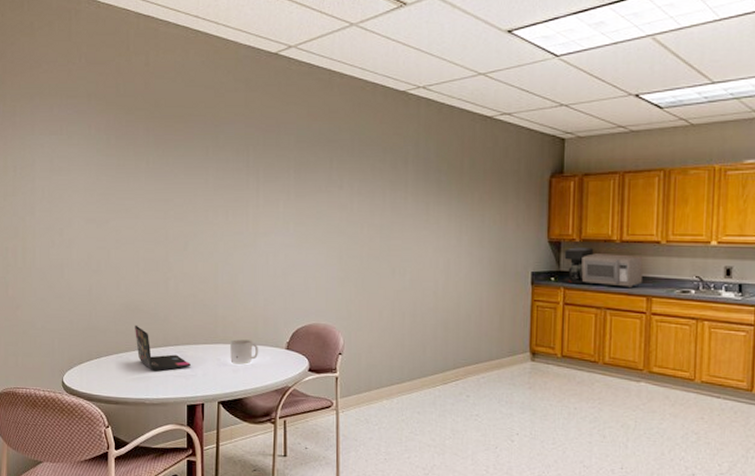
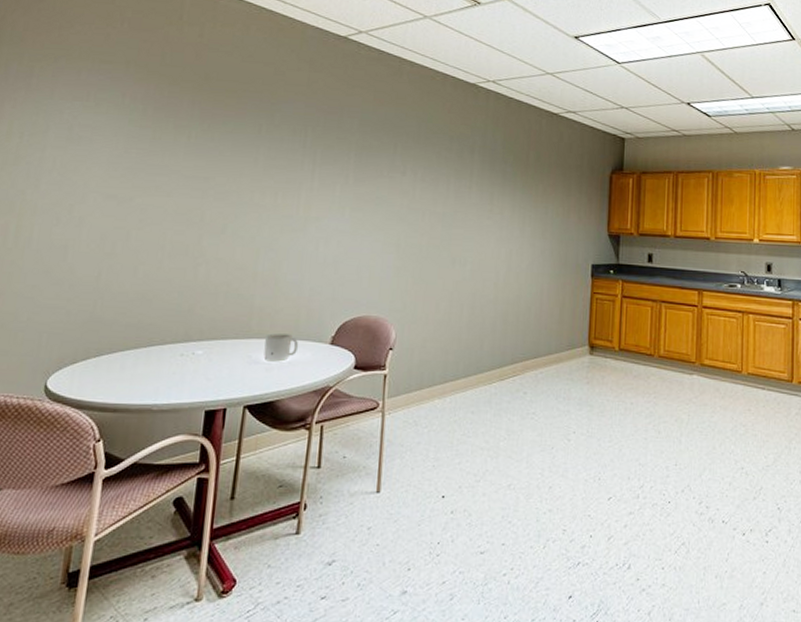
laptop: present [135,325,191,372] -> none [149,317,215,372]
coffee maker: present [562,247,594,284] -> none [620,241,650,278]
microwave: present [581,253,643,289] -> none [638,247,695,282]

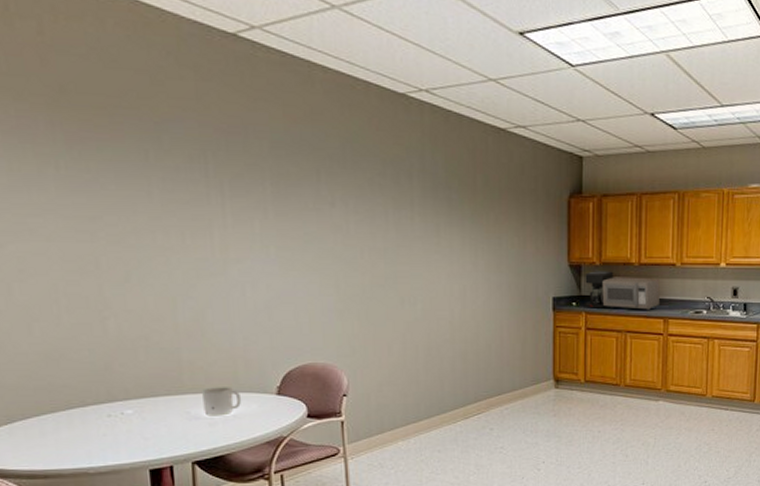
coffee maker: none [620,241,650,278] -> present [583,271,614,308]
microwave: none [638,247,695,282] -> present [602,277,661,311]

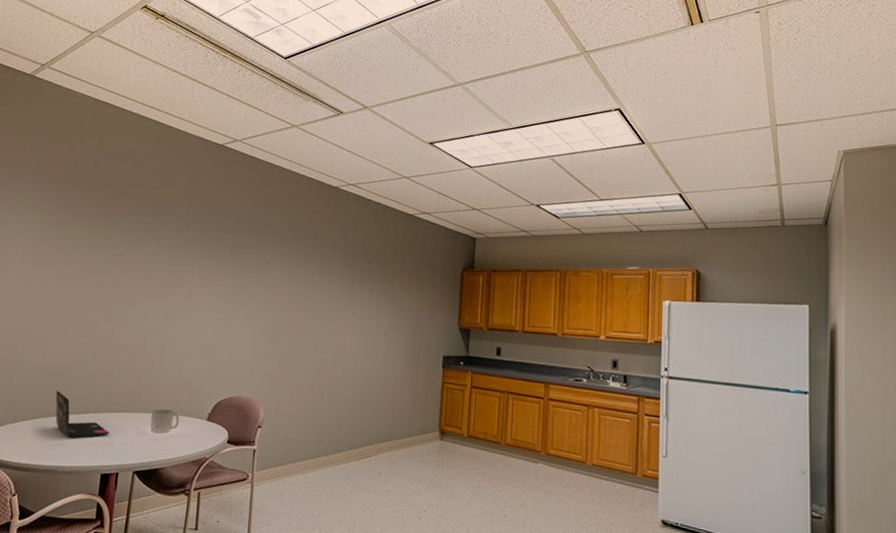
laptop: none [62,378,150,434] -> present [55,390,109,439]
coffee maker: present [583,271,614,308] -> none [470,335,499,370]
microwave: present [602,277,661,311] -> none [487,341,542,375]

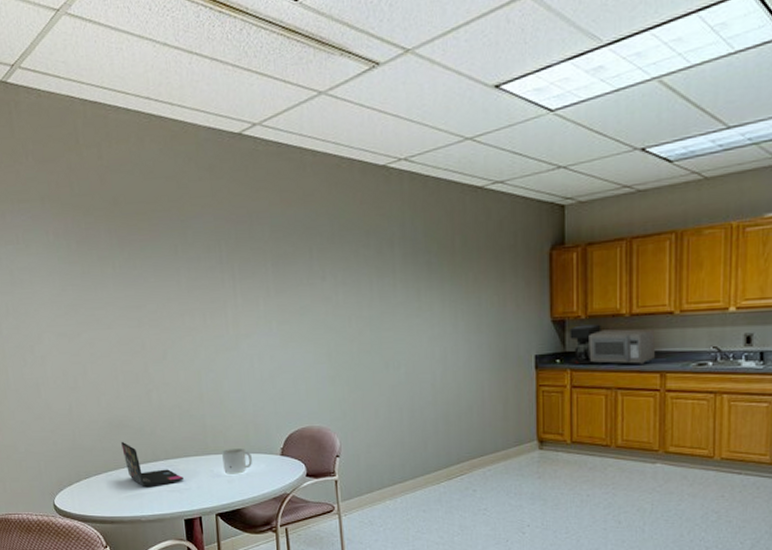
coffee maker: none [470,335,499,370] -> present [568,324,601,365]
microwave: none [487,341,542,375] -> present [589,328,656,366]

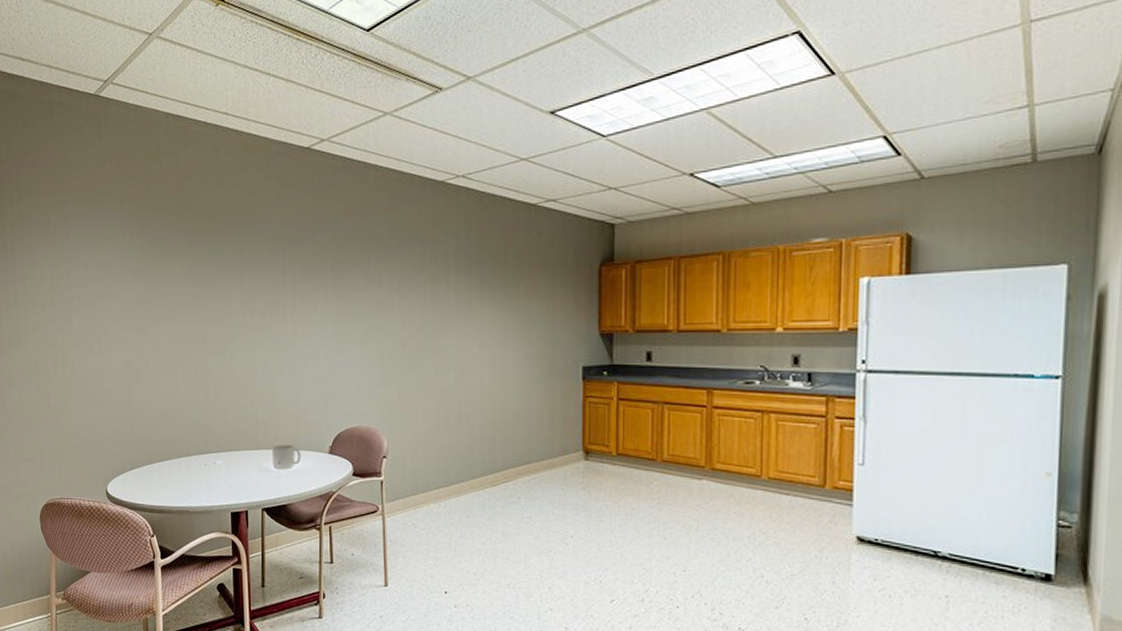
laptop: present [121,441,184,488] -> none [176,432,233,479]
coffee maker: present [568,324,601,365] -> none [615,339,649,378]
microwave: present [589,328,656,366] -> none [636,345,703,381]

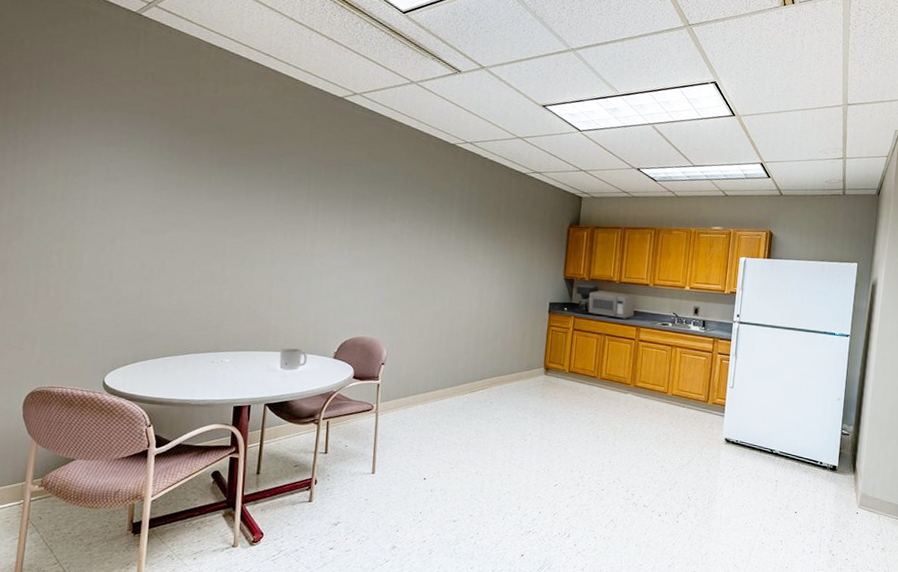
coffee maker: none [615,339,649,378] -> present [573,284,599,315]
microwave: none [636,345,703,381] -> present [588,290,635,320]

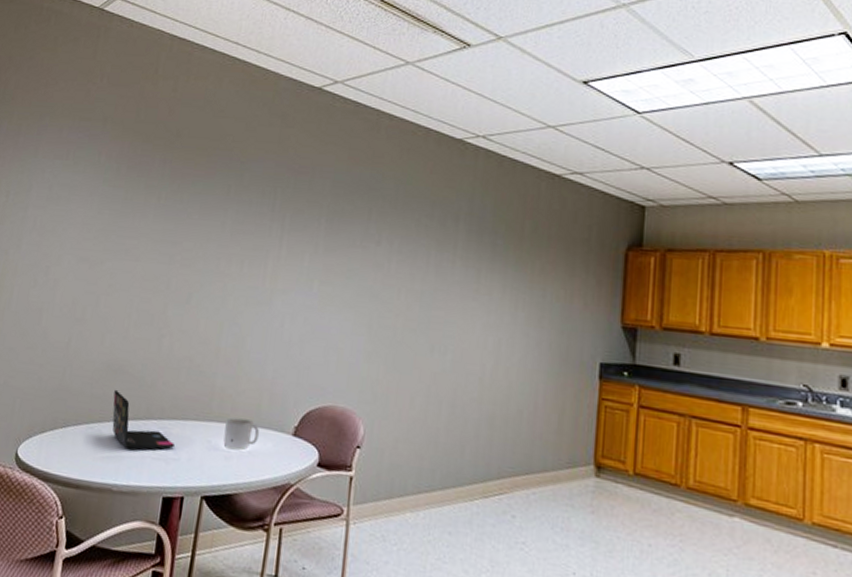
laptop: none [185,330,240,375] -> present [112,389,175,451]
coffee maker: present [573,284,599,315] -> none [637,336,677,384]
microwave: present [588,290,635,320] -> none [661,346,738,394]

